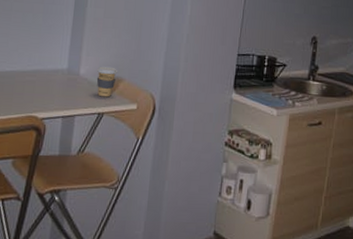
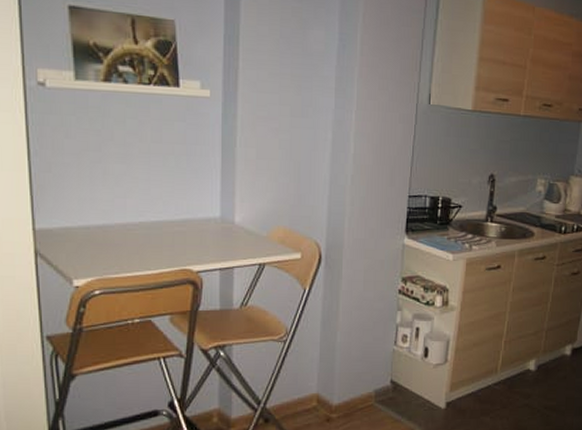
coffee cup: present [96,66,118,97] -> none [254,213,278,247]

